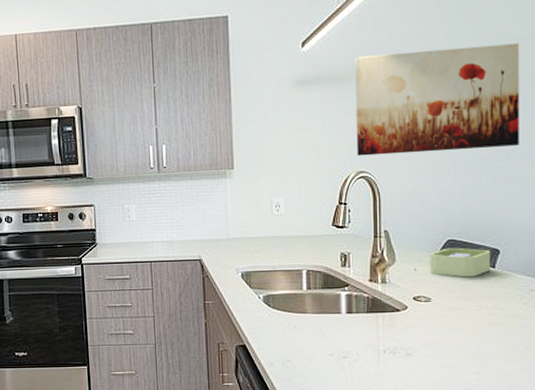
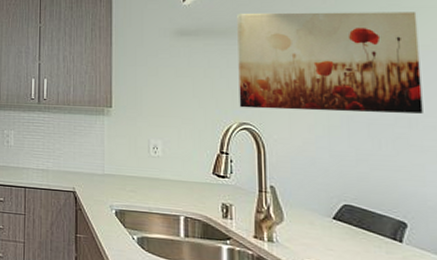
soap dish: present [414,247,491,277] -> none [306,213,398,250]

